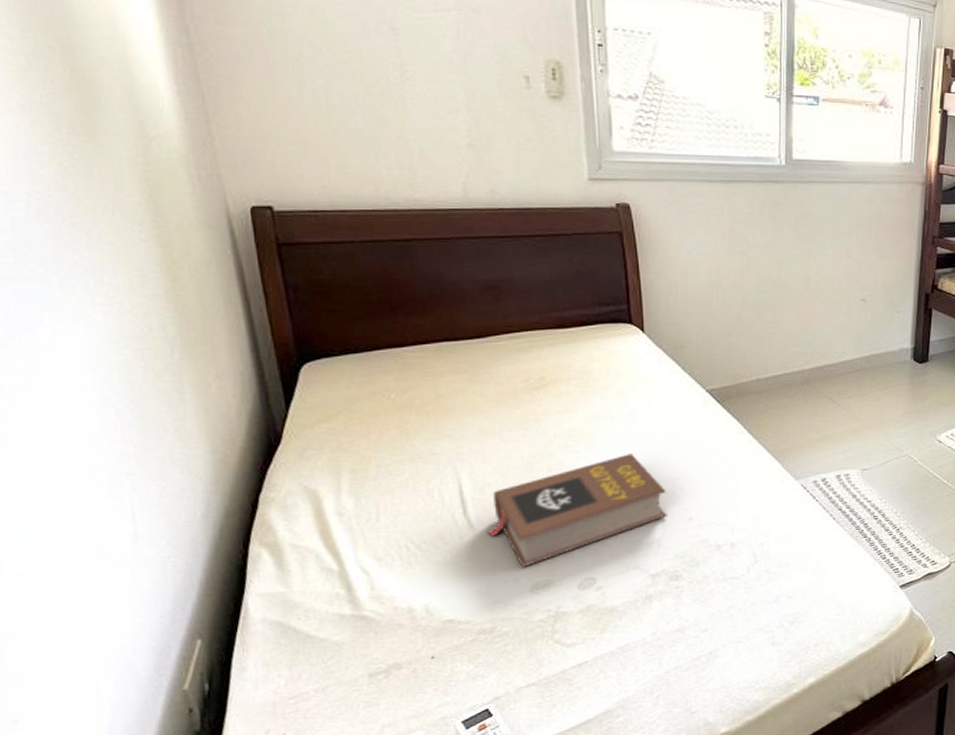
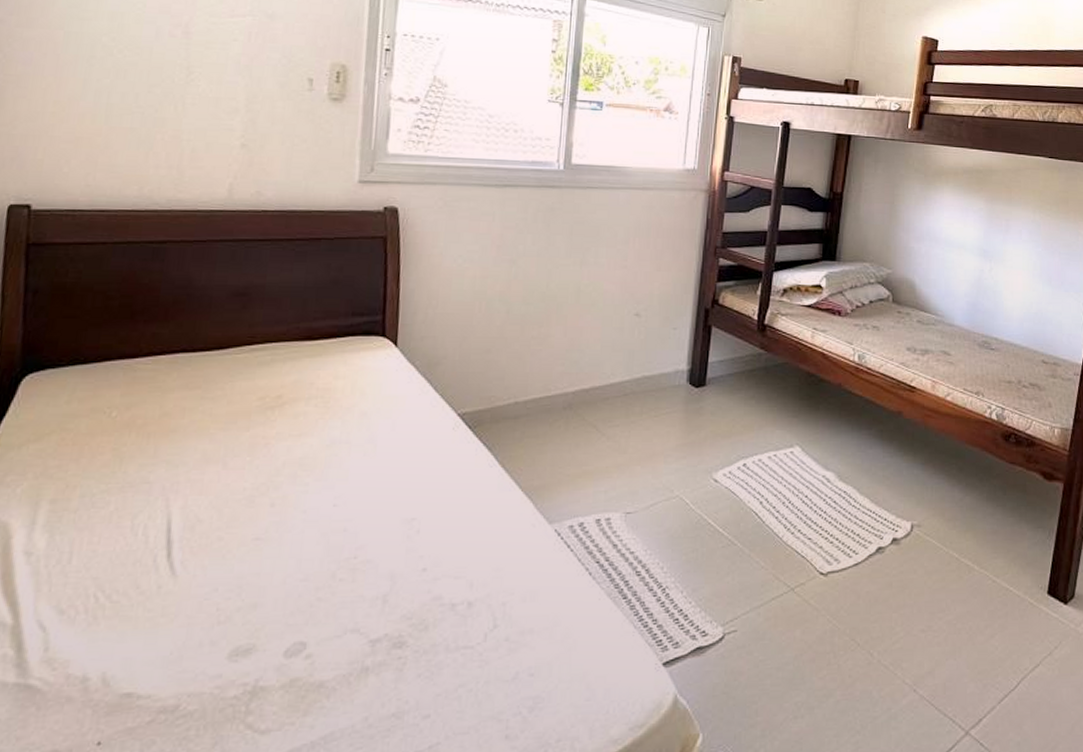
book: present [486,454,667,567] -> none [189,487,401,627]

